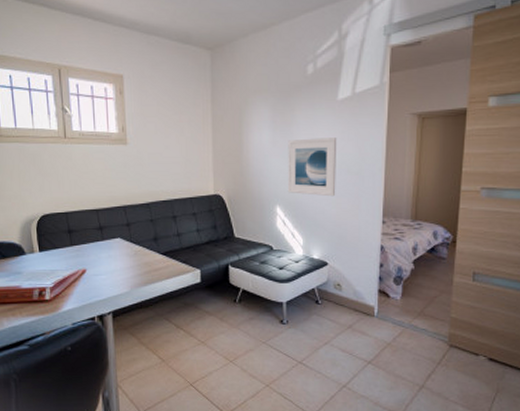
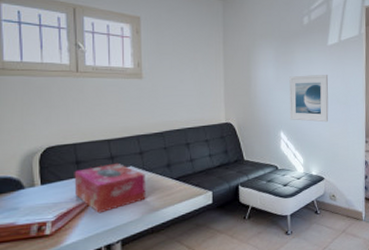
tissue box: none [67,233,134,284] -> present [74,163,146,214]

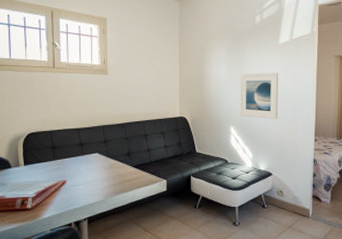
tissue box: present [74,163,146,214] -> none [50,149,109,193]

